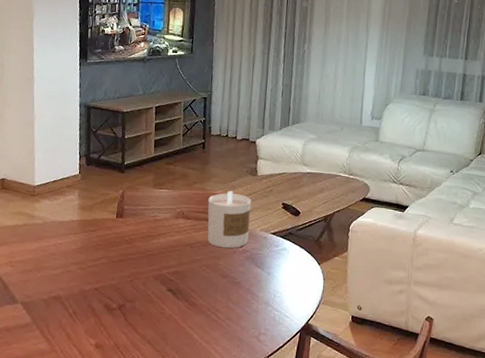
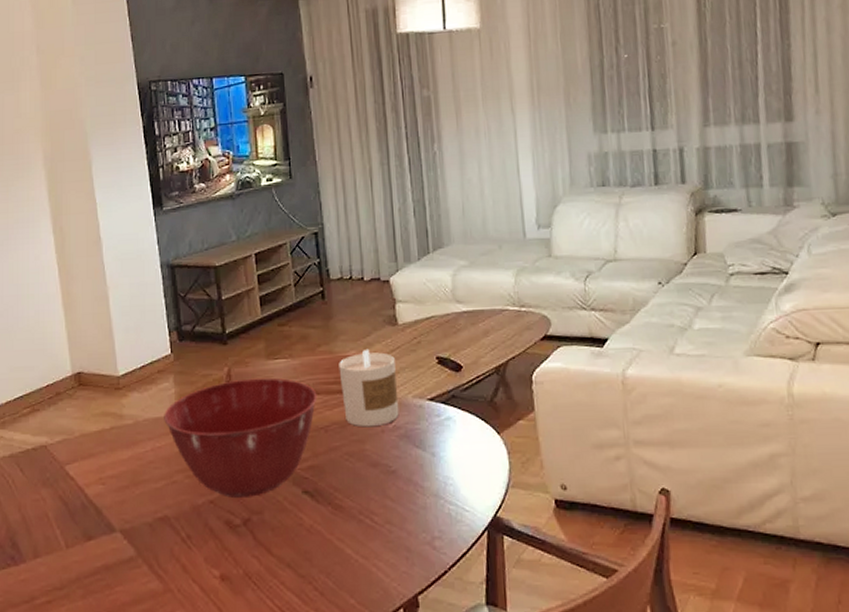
mixing bowl: none [67,201,189,289] -> present [164,377,318,498]

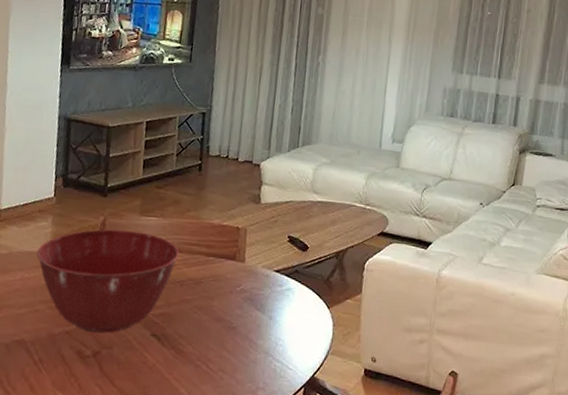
candle: present [339,348,399,427] -> none [200,220,253,287]

